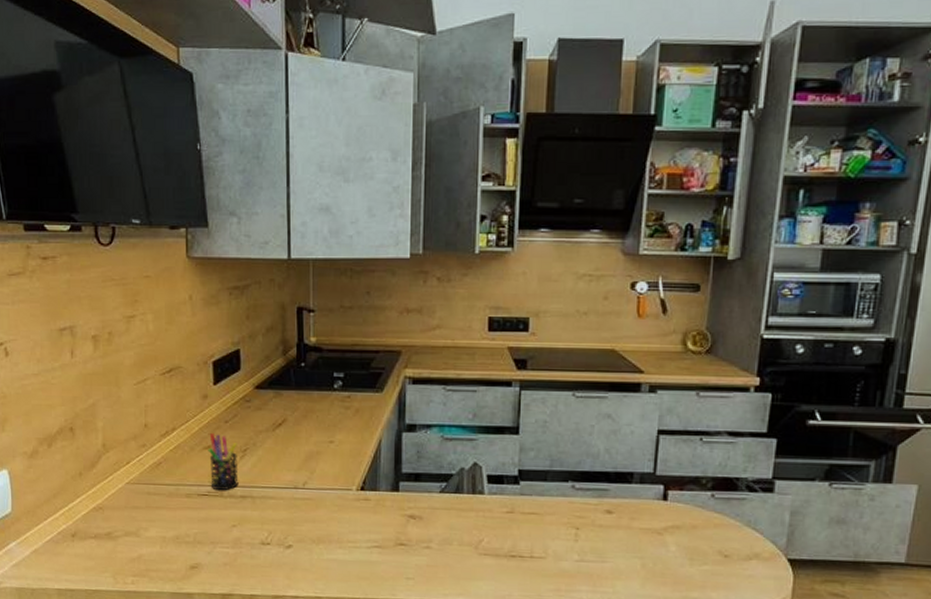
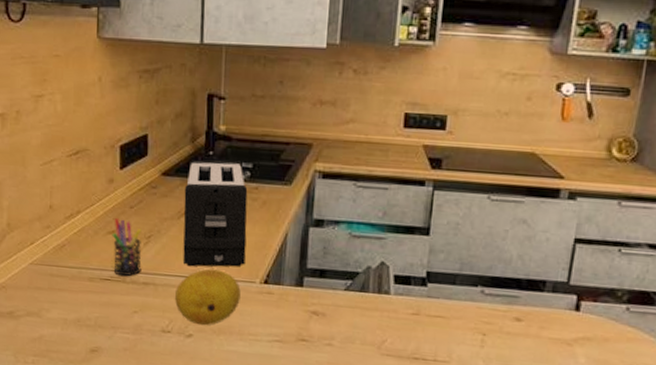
fruit: none [272,479,338,536] -> present [174,269,241,326]
toaster: none [278,371,341,478] -> present [183,160,248,267]

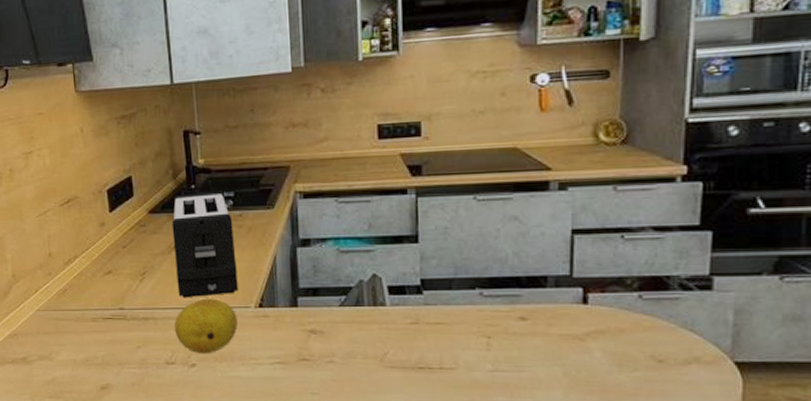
pen holder: present [112,218,142,277] -> none [109,259,140,314]

